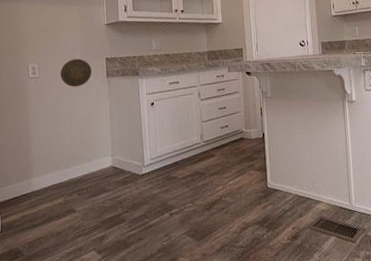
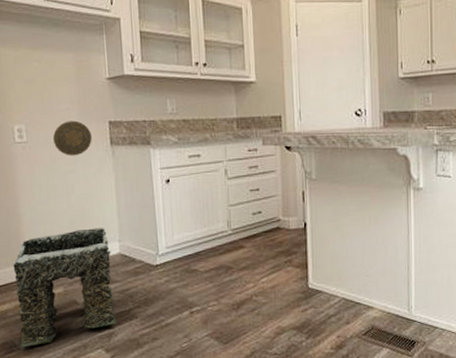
stone arch: none [22,145,108,254] -> present [13,228,116,348]

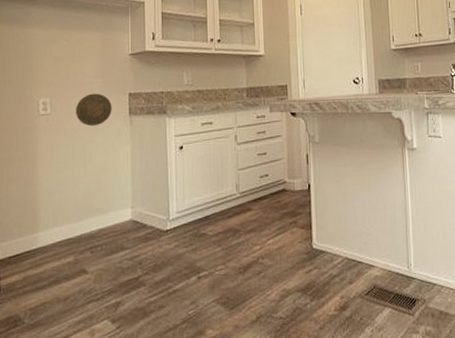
stone arch: present [13,228,116,348] -> none [25,195,124,322]

